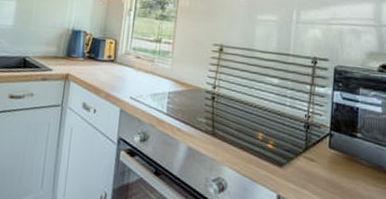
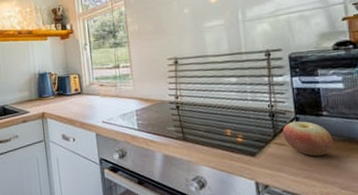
apple: none [314,137,363,180] -> present [282,121,334,156]

